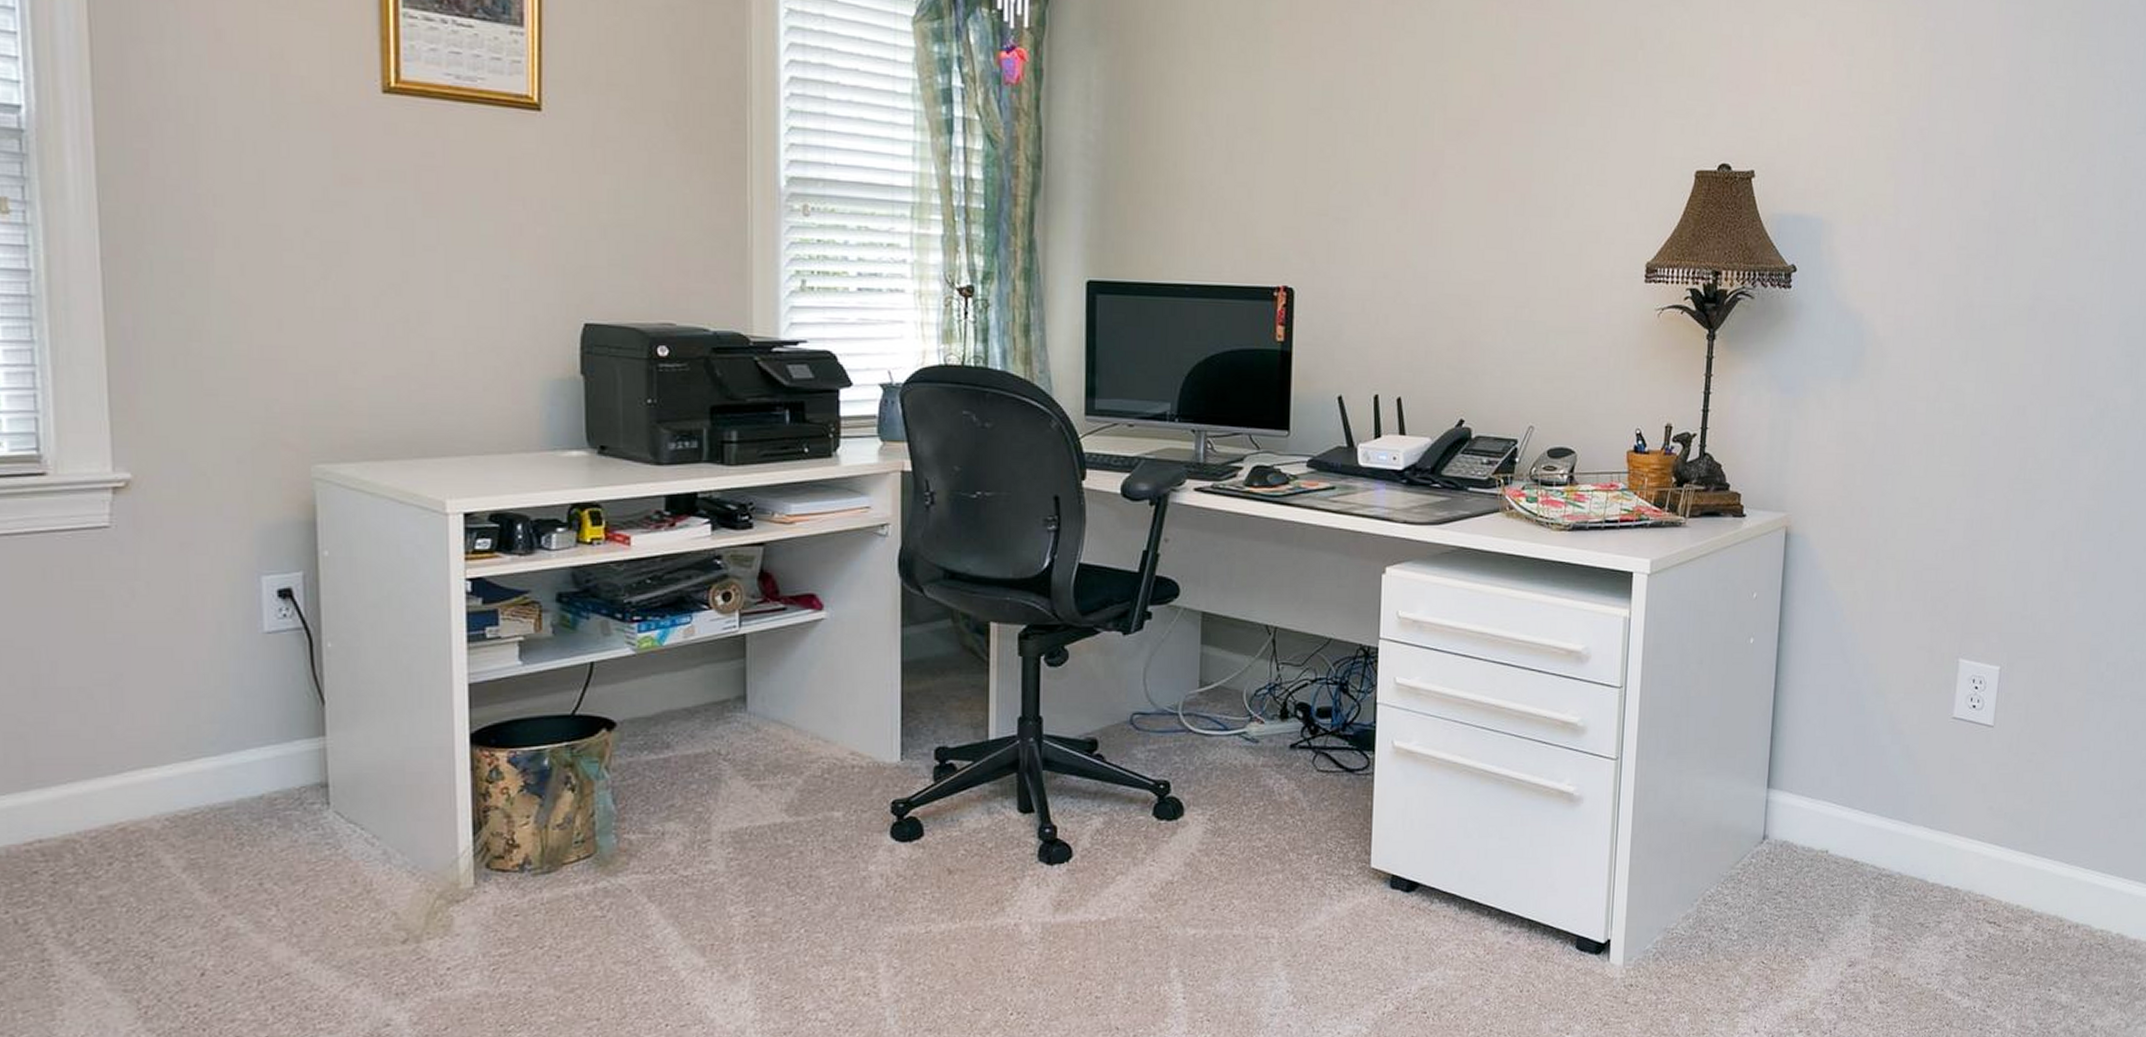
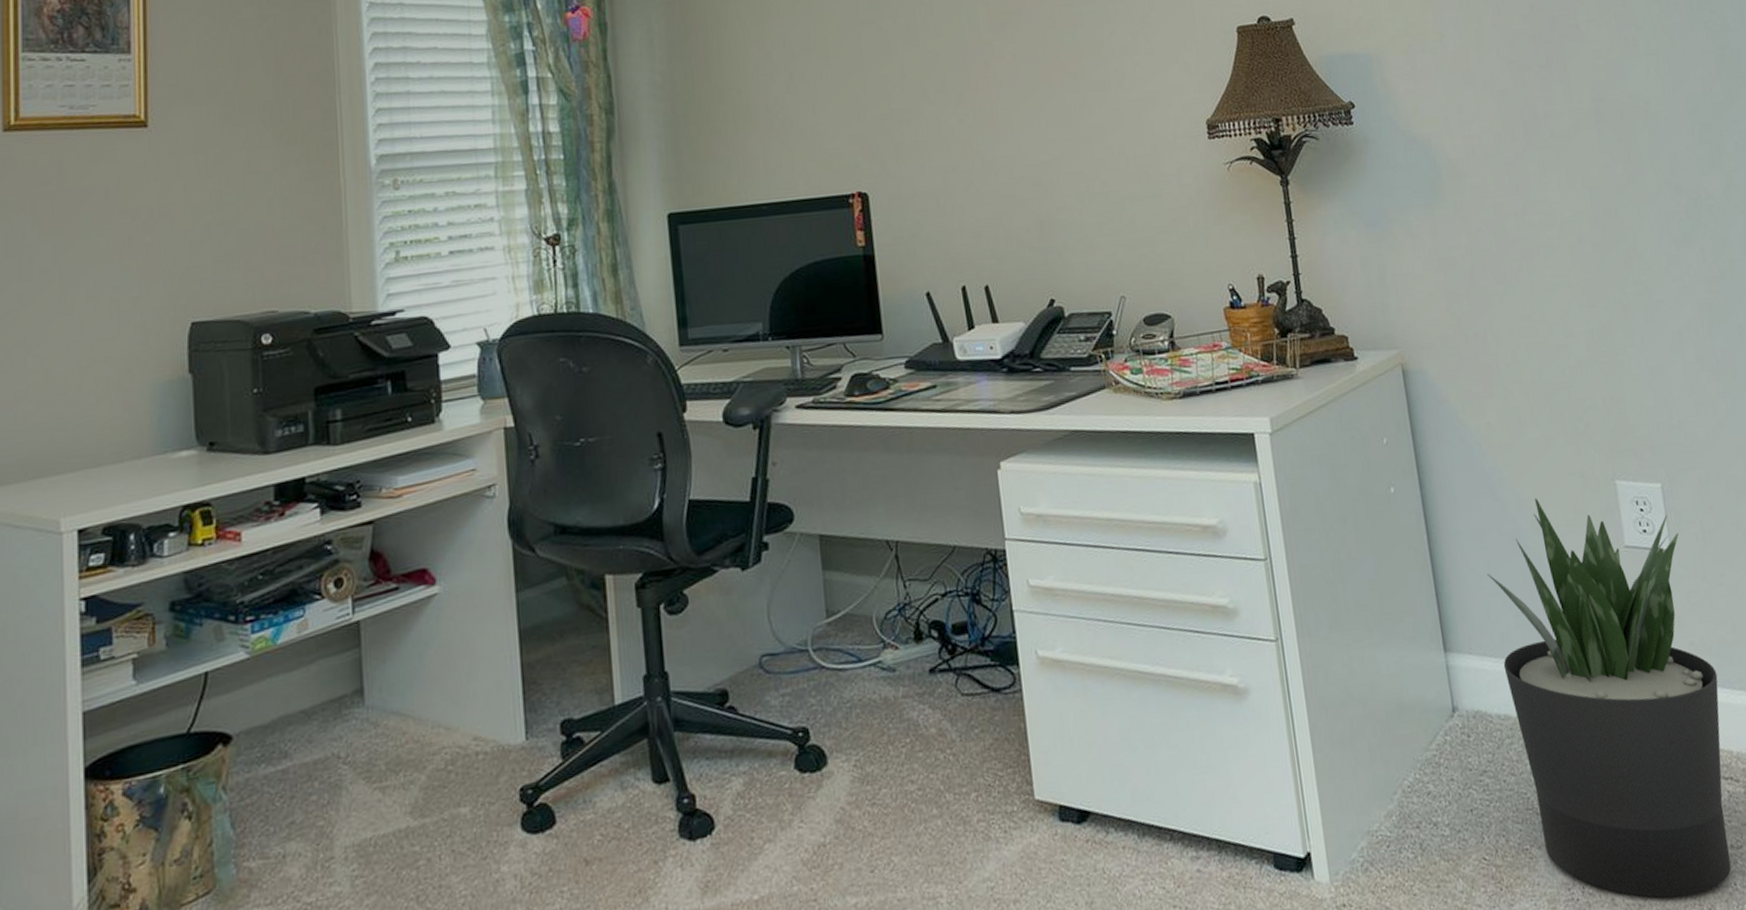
planter: none [1817,665,2006,1012] -> present [1486,498,1731,898]

